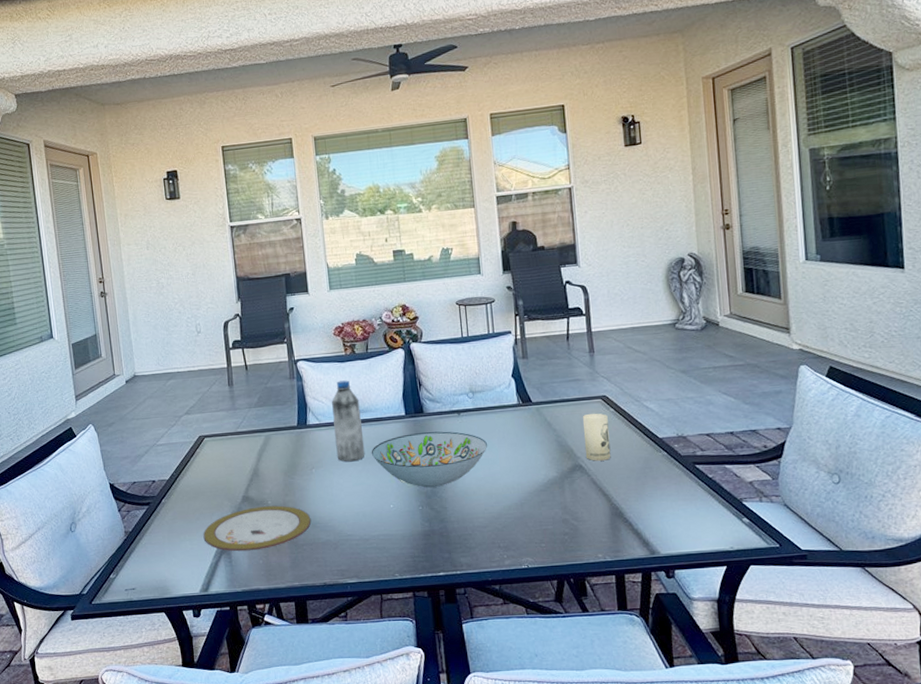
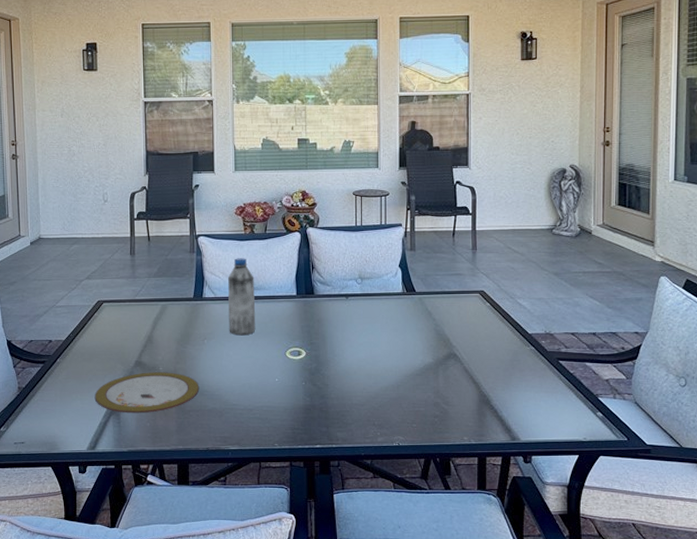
decorative bowl: present [371,431,488,488] -> none [261,313,372,365]
candle: present [582,413,611,461] -> none [460,306,484,351]

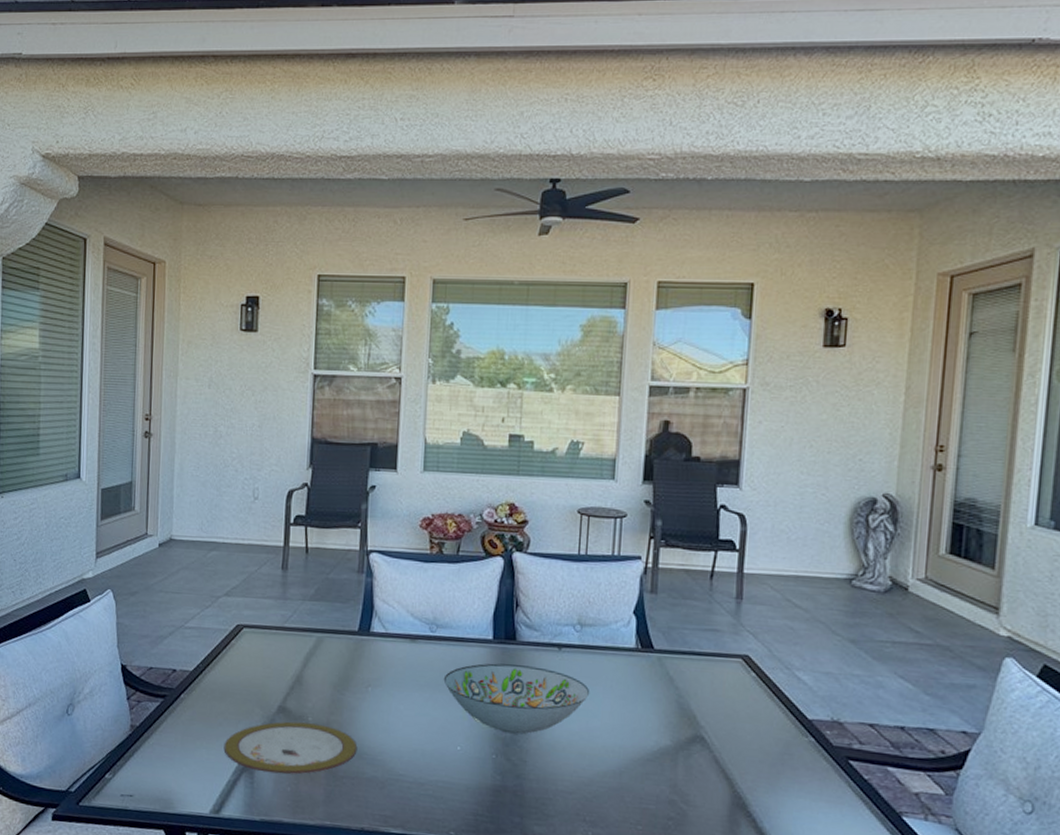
water bottle: present [227,258,256,336] -> none [401,584,439,686]
decorative bowl: none [261,313,372,365] -> present [443,663,590,735]

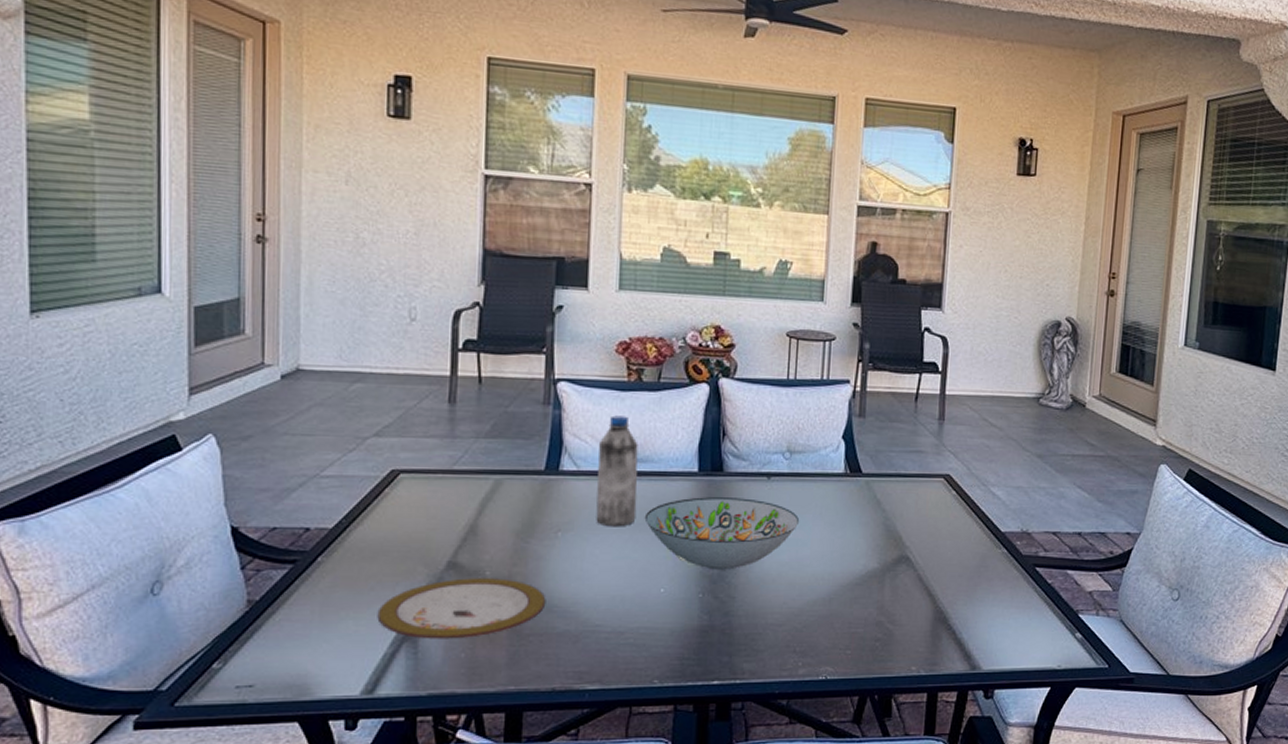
water bottle: none [401,584,439,686] -> present [596,415,638,527]

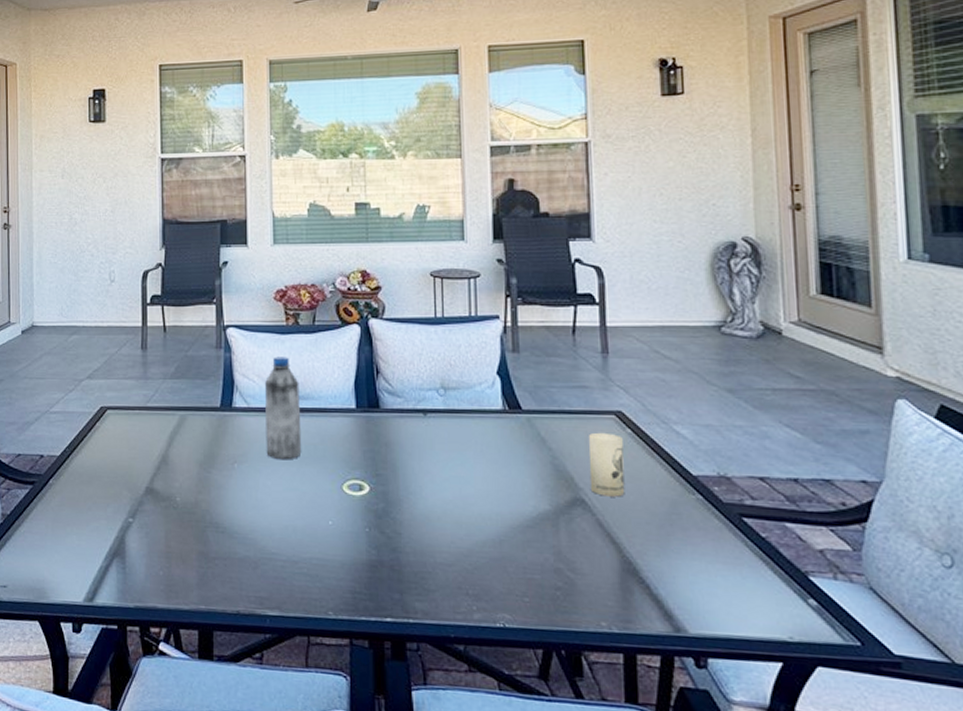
plate: present [377,578,546,639] -> none [94,503,228,558]
decorative bowl: present [644,497,800,570] -> none [309,433,461,506]
candle: none [915,494,948,553] -> present [588,432,625,497]

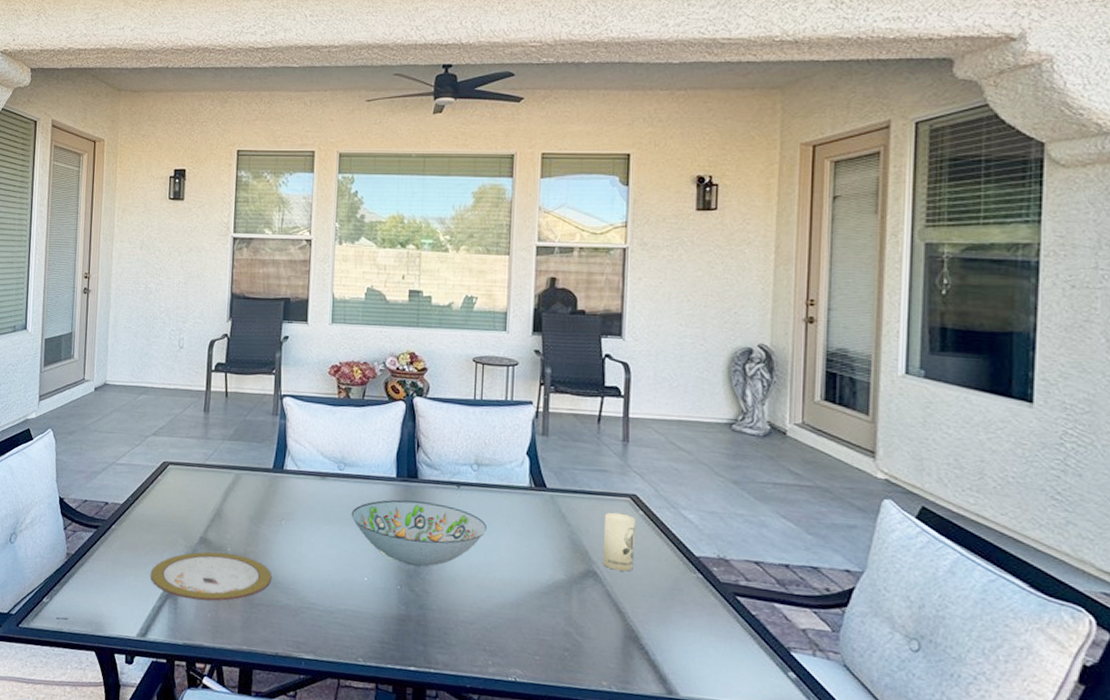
plate: none [94,503,228,558] -> present [150,551,272,601]
water bottle: present [264,357,302,460] -> none [312,426,346,520]
decorative bowl: none [309,433,461,506] -> present [351,499,488,567]

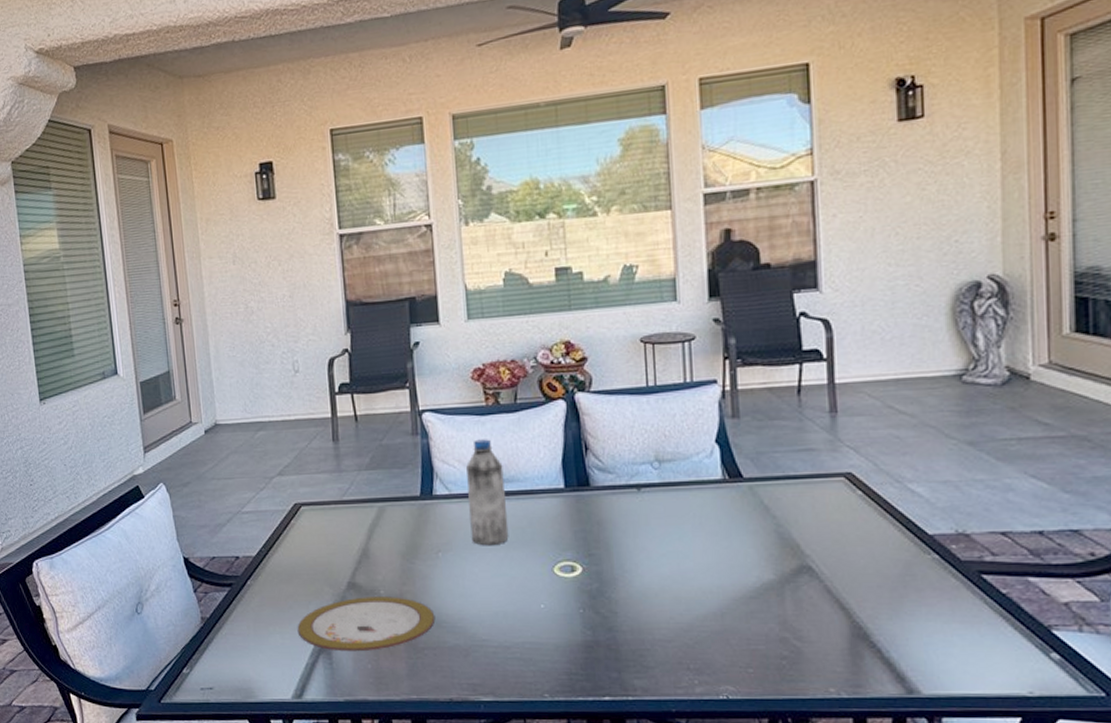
water bottle: none [312,426,346,520] -> present [465,439,509,546]
decorative bowl: present [351,499,488,567] -> none [517,511,678,585]
candle: present [602,512,635,572] -> none [815,496,855,562]

